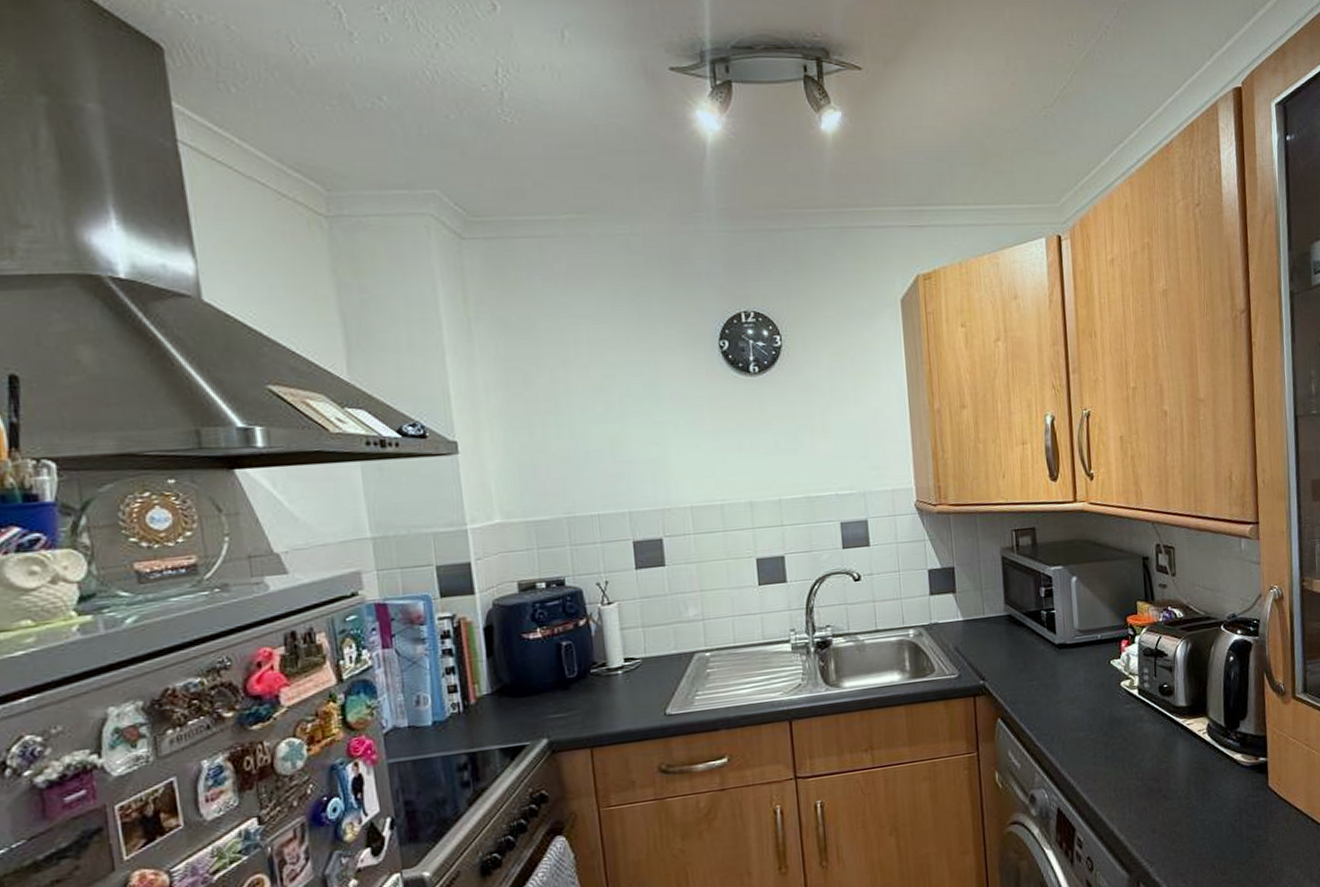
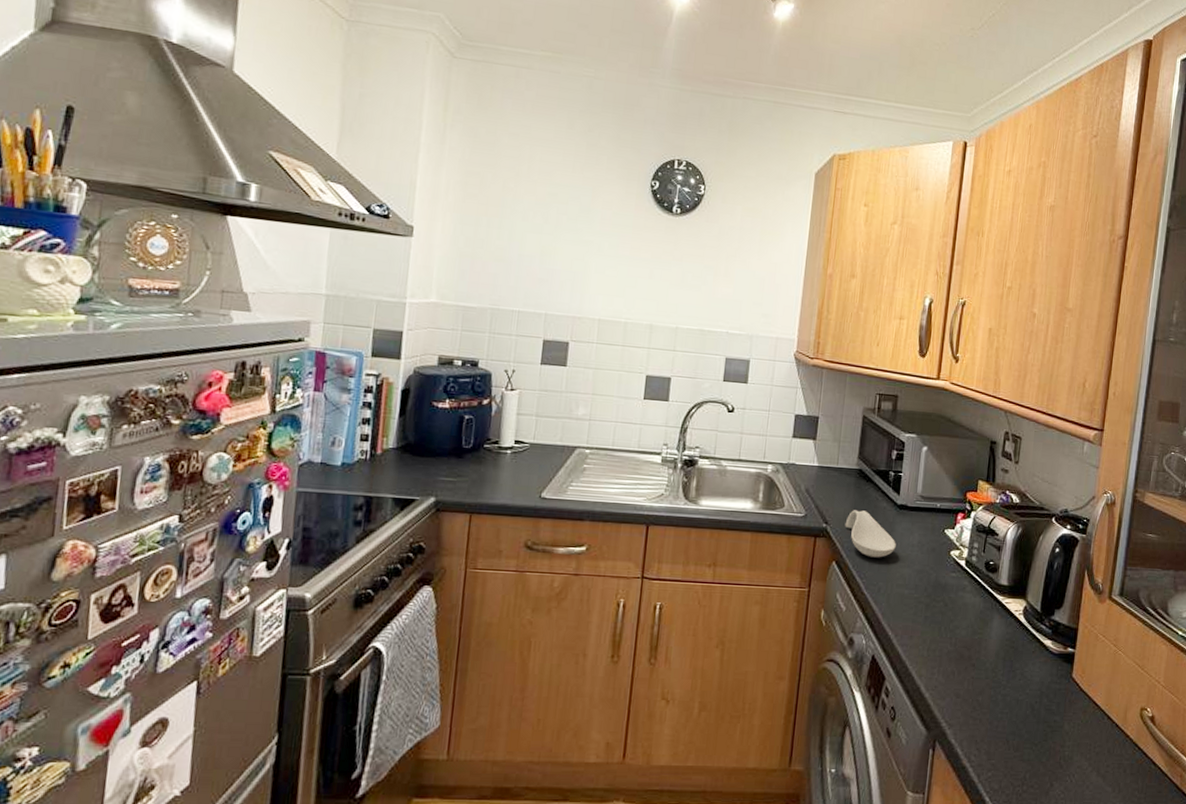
spoon rest: none [1003,658,1062,707] -> present [845,510,896,558]

